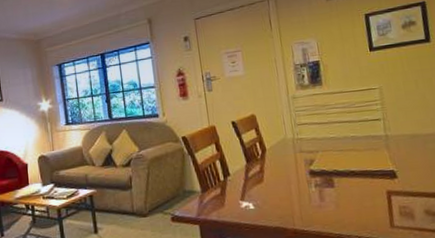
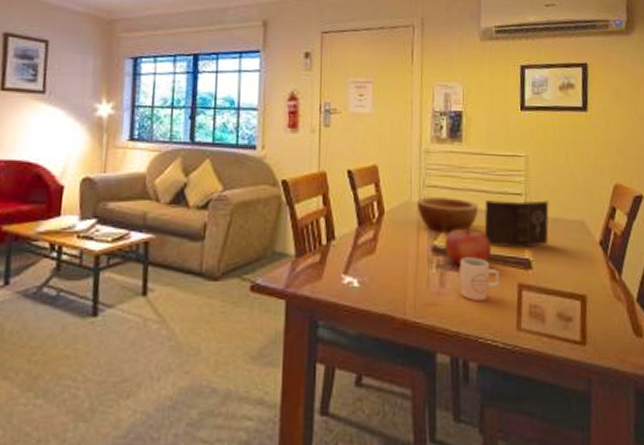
bowl: none [291,130,345,159] -> present [416,197,479,233]
fruit: none [318,153,361,183] -> present [444,228,492,265]
mug: none [334,174,371,209] -> present [458,257,501,300]
book: none [348,121,409,164] -> present [484,200,549,248]

